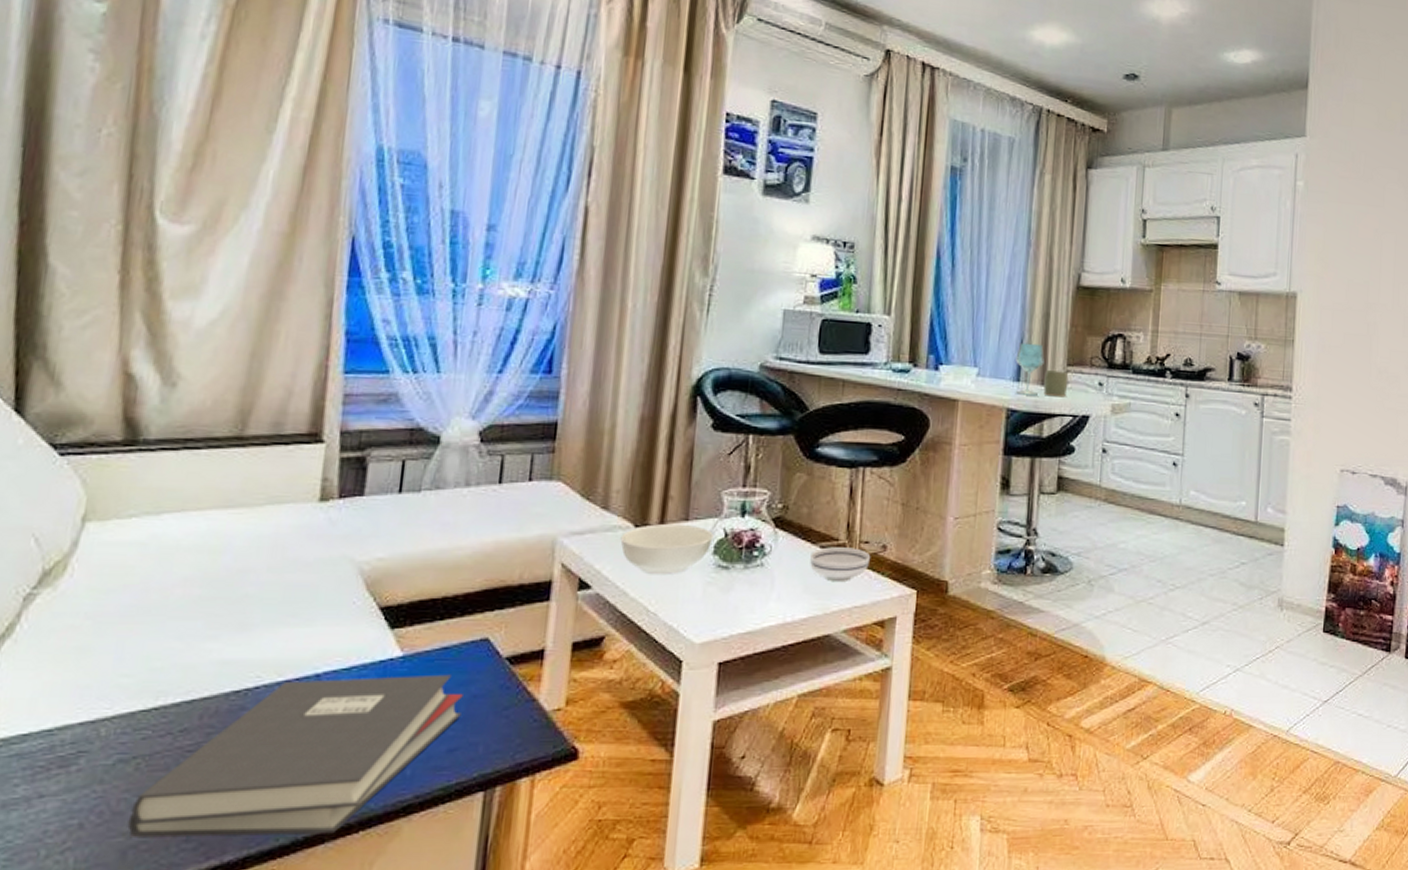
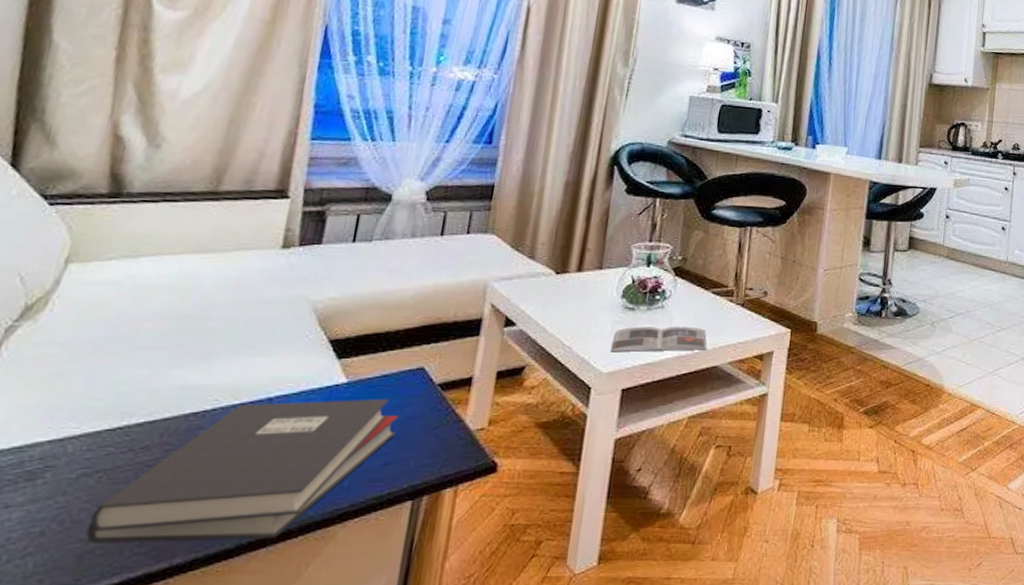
bowl: present [620,524,714,576] -> none [543,272,623,315]
magazine: none [702,587,817,619] -> present [610,326,707,352]
bowl: present [810,547,871,581] -> none [703,292,754,321]
wine glass: present [1016,342,1045,396] -> none [878,128,902,171]
mug: present [1043,370,1069,397] -> none [900,151,921,173]

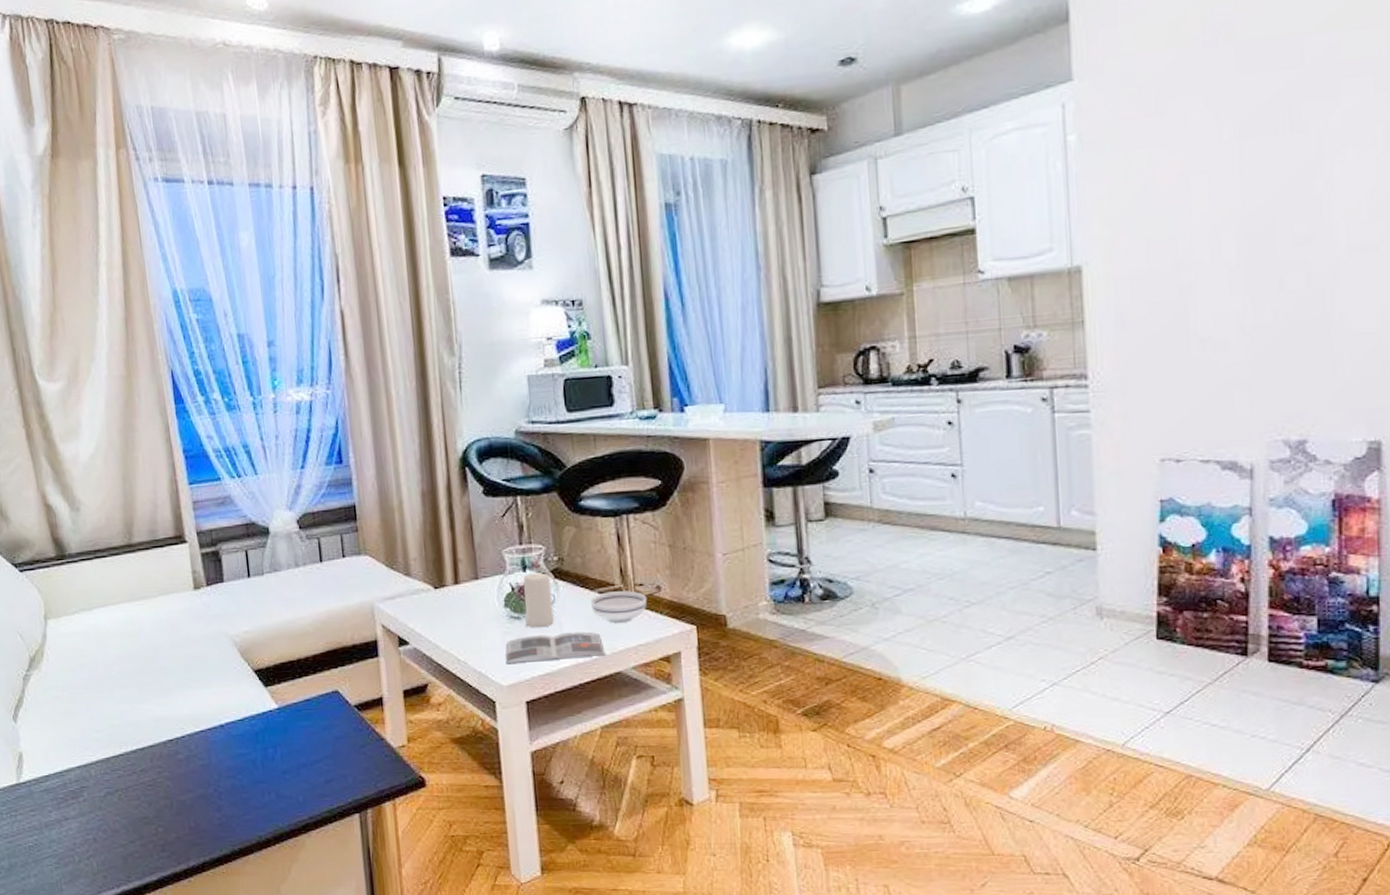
hardback book: present [86,398,399,543] -> none [122,721,330,848]
candle: none [637,269,671,320] -> present [523,573,554,628]
bowl: none [703,292,754,321] -> present [591,590,648,623]

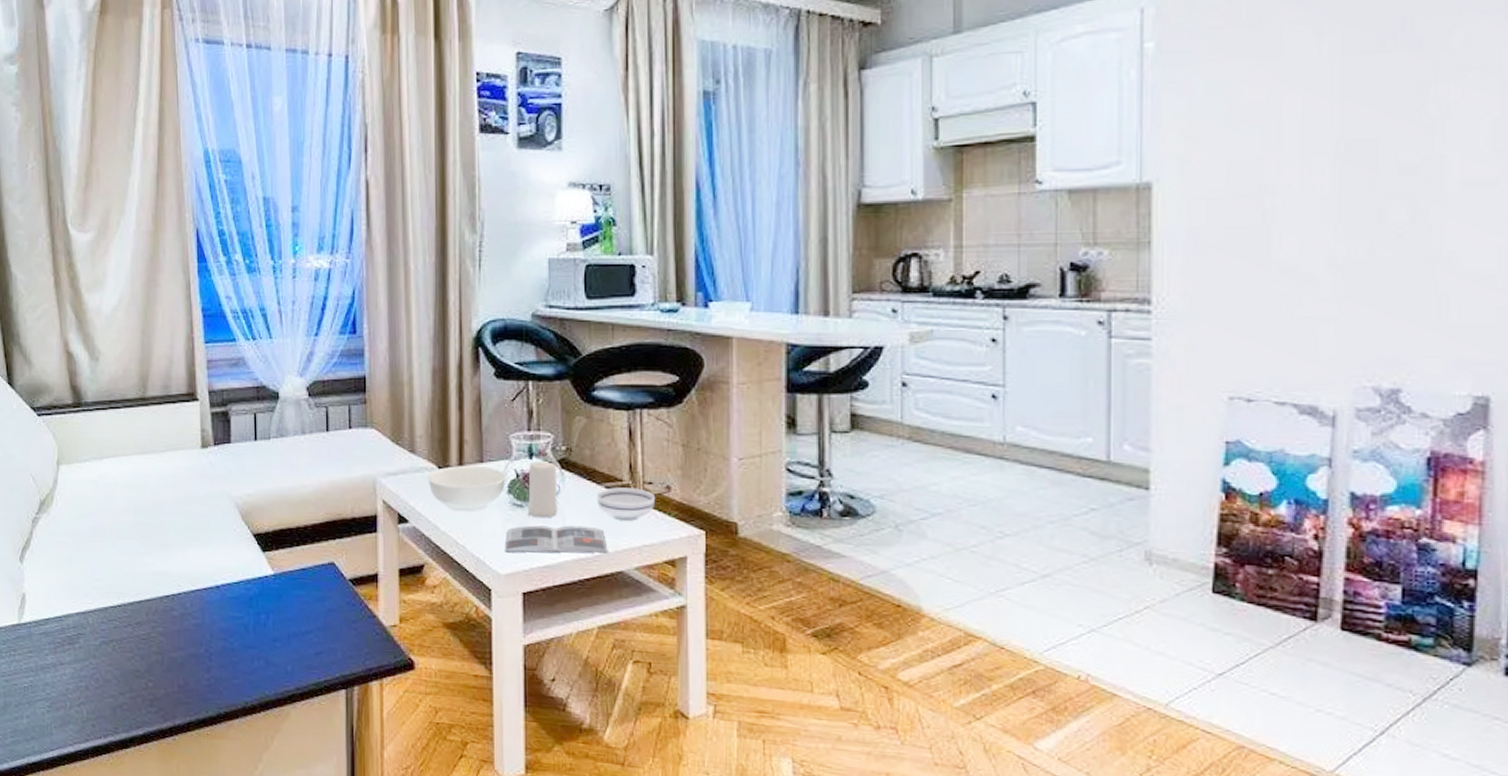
bowl: none [424,583,502,629] -> present [427,466,506,512]

